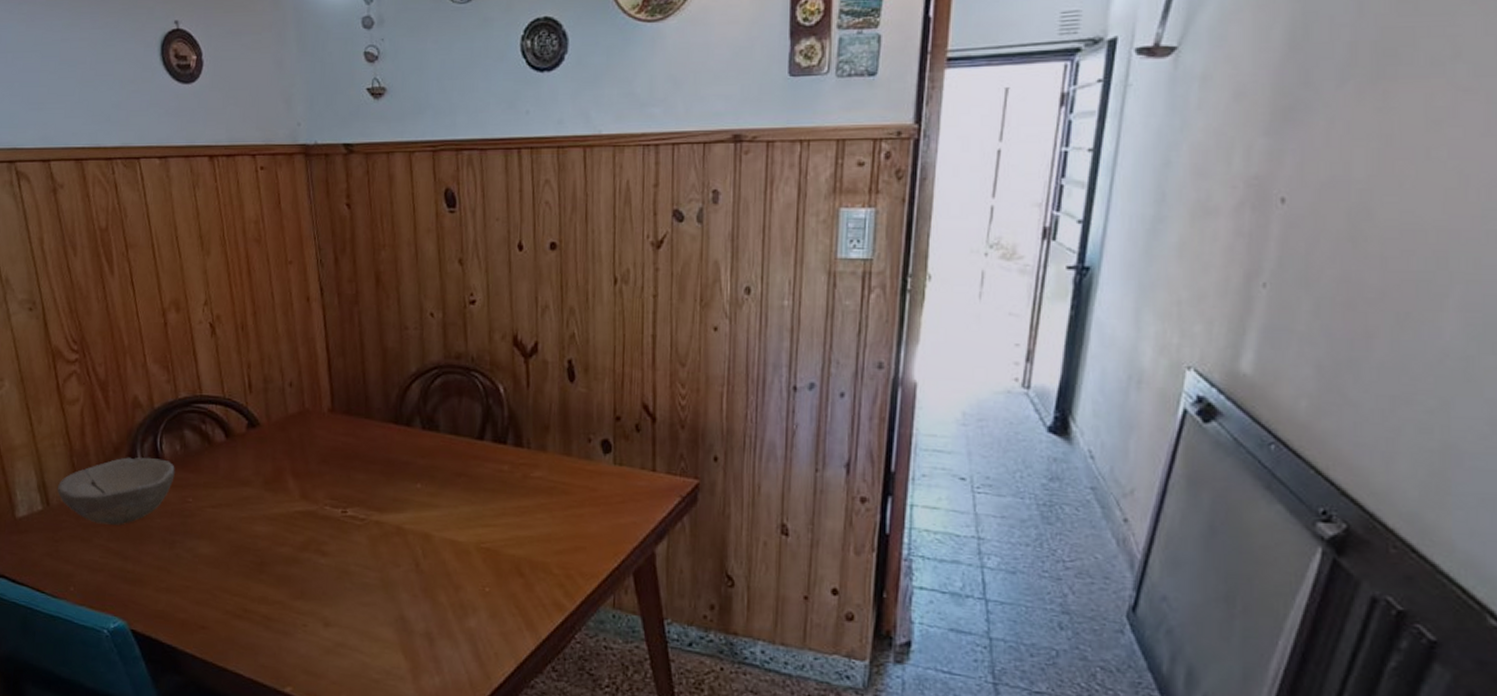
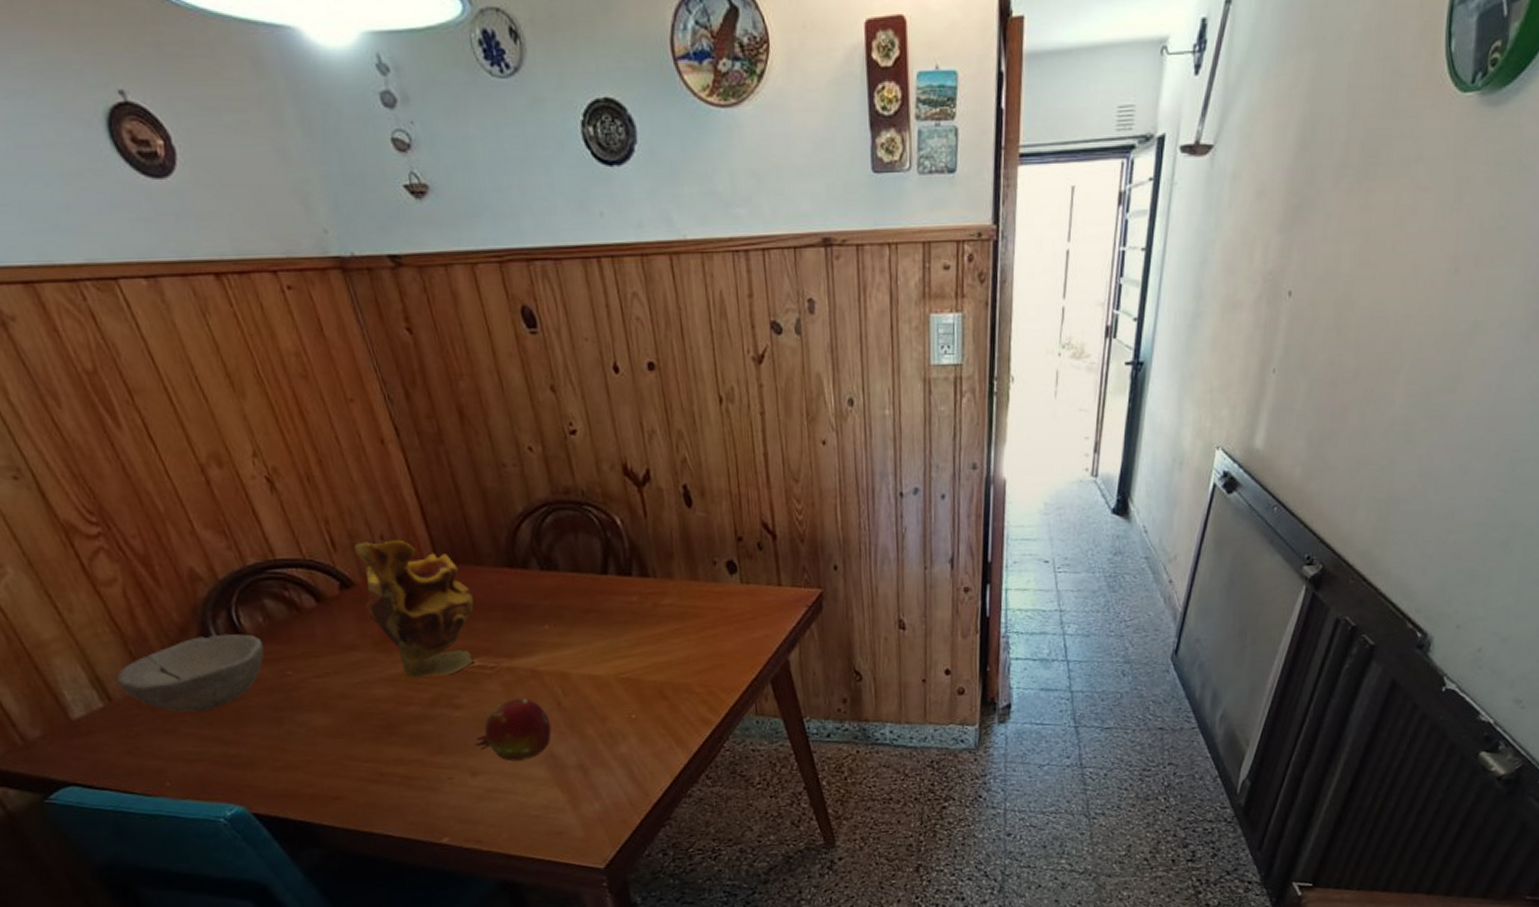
vase: none [264,386,357,521] -> present [354,539,474,679]
fruit: none [333,553,407,619] -> present [475,697,552,762]

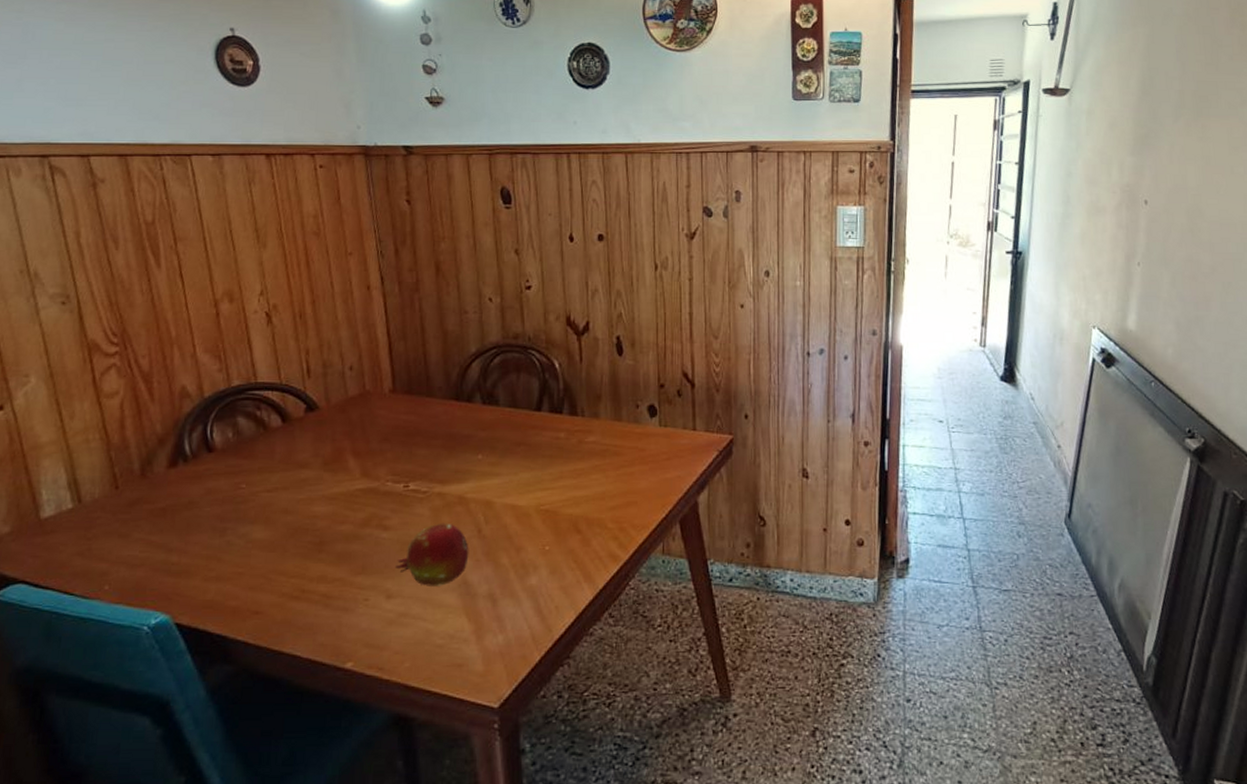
bowl: present [116,633,265,713] -> none [90,446,227,517]
vase: present [354,539,474,679] -> none [323,371,419,499]

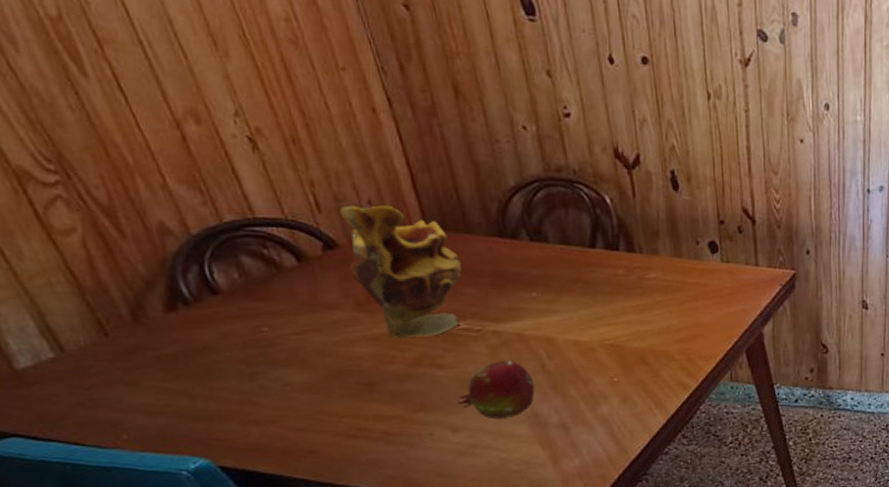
vase: none [323,371,419,499] -> present [340,205,462,339]

